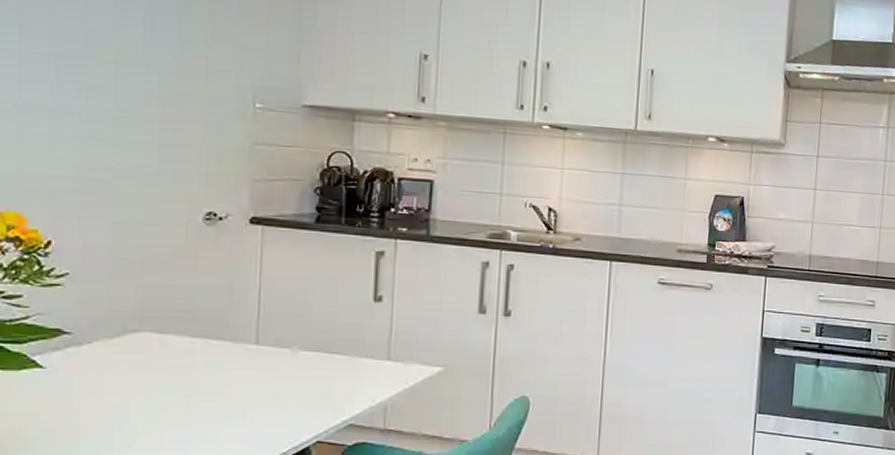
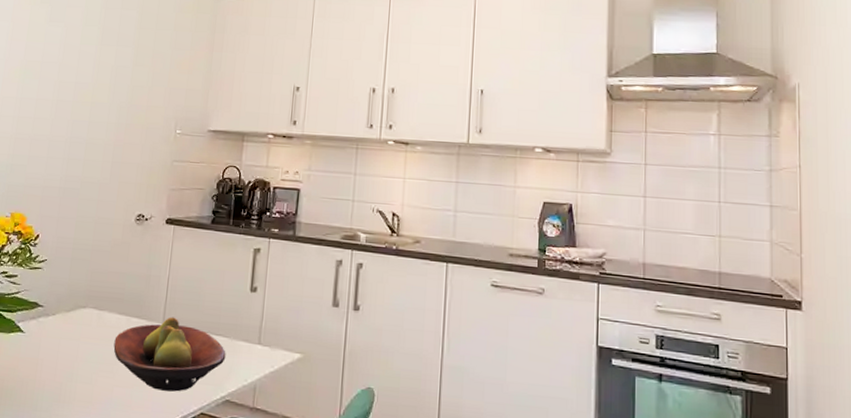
fruit bowl: none [187,336,346,421] -> present [113,317,226,392]

